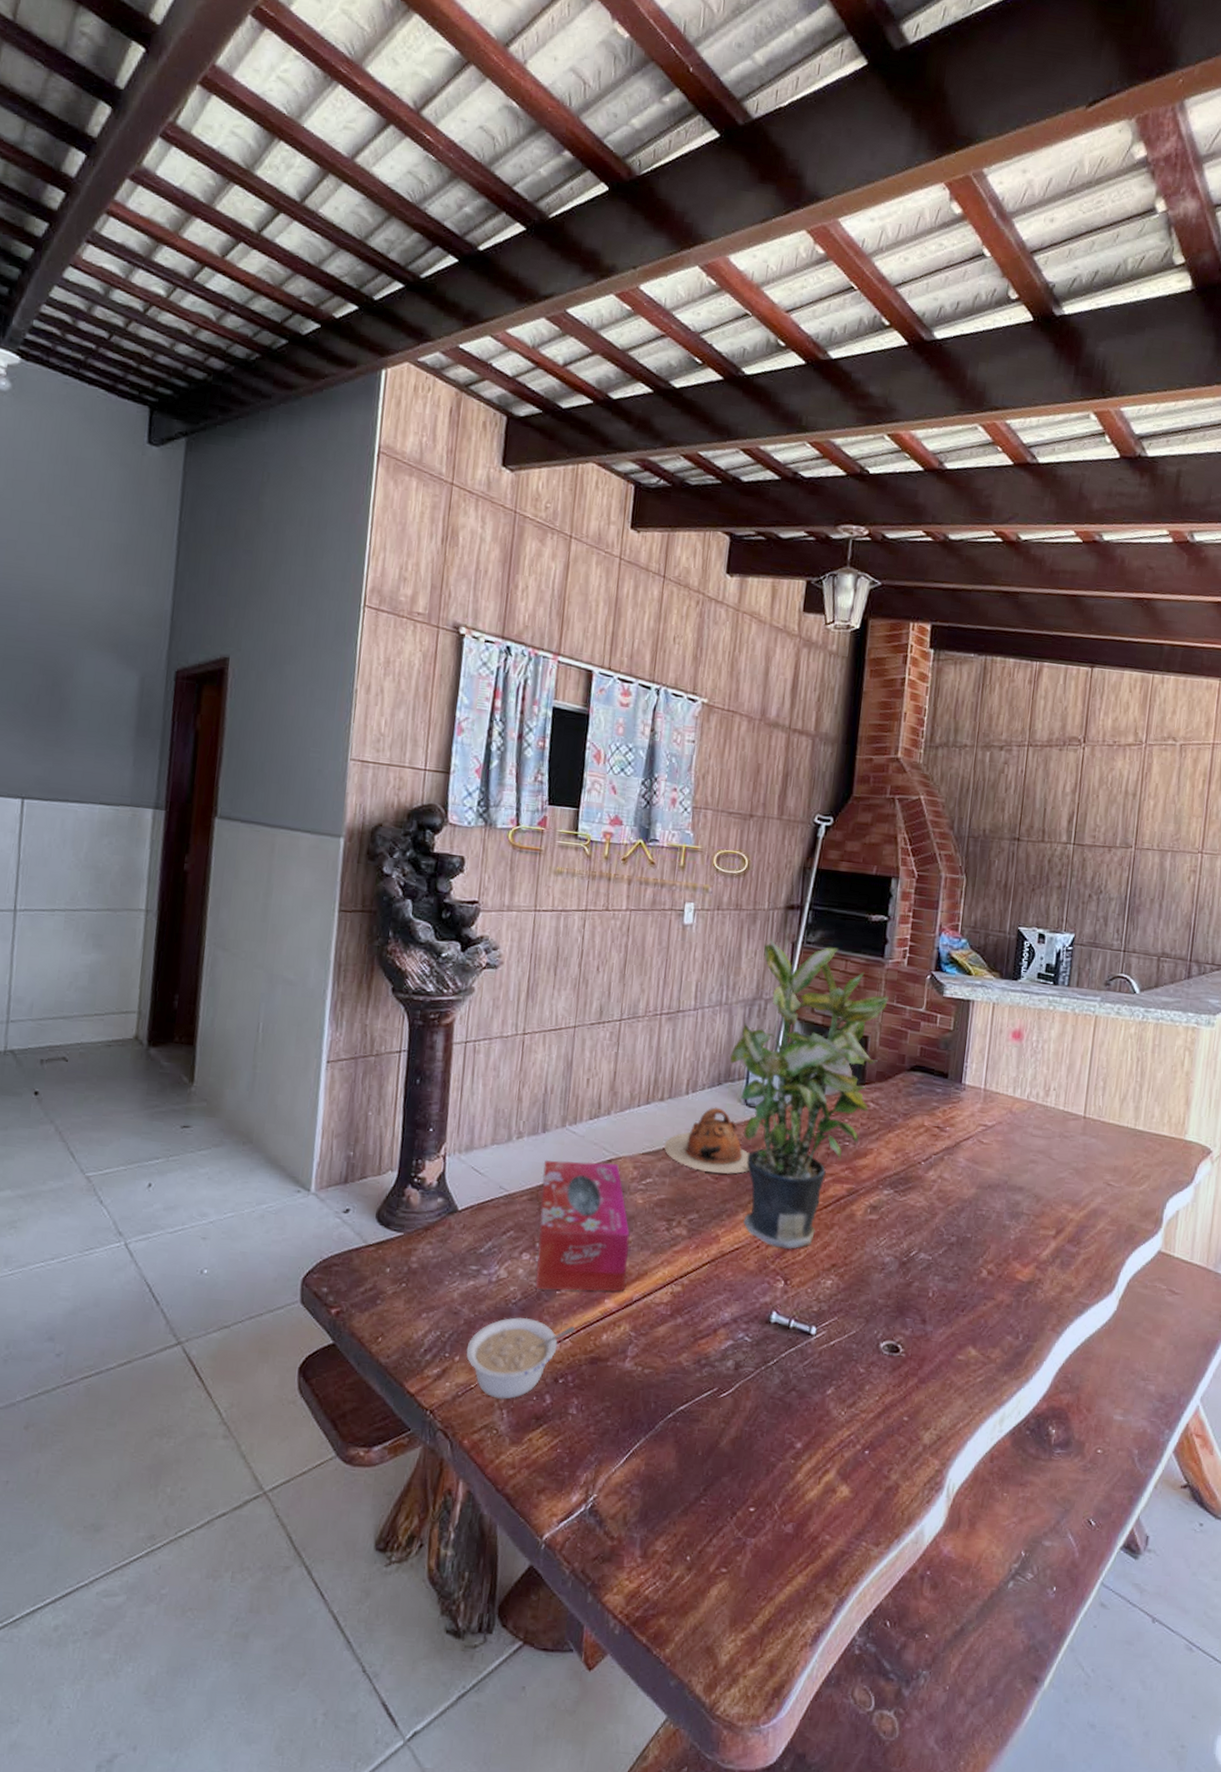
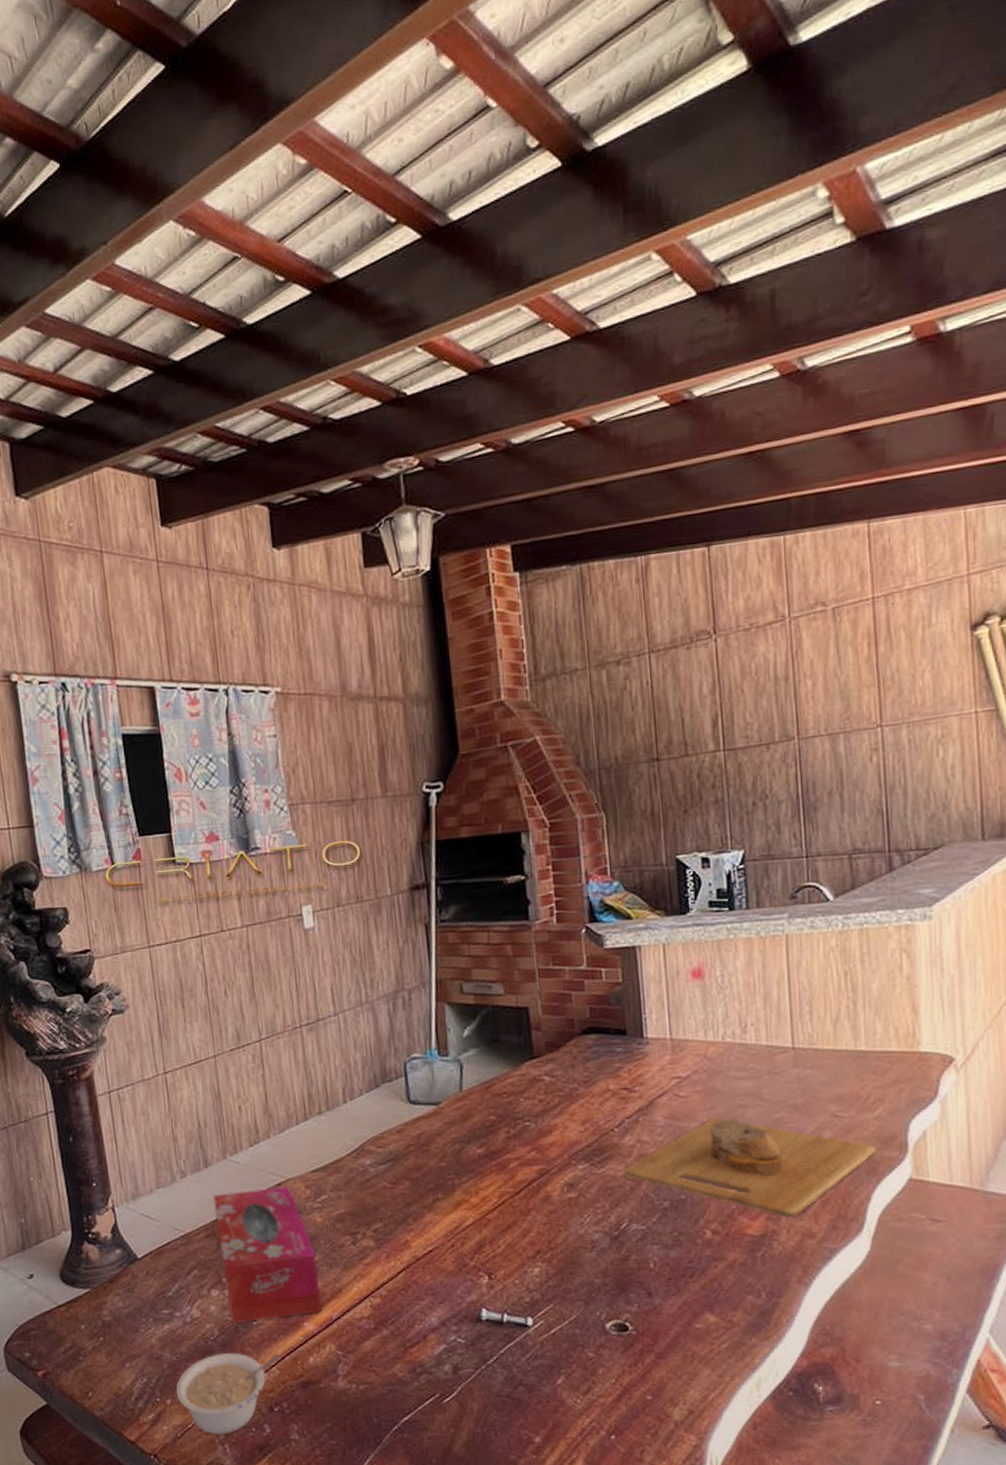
teapot: present [664,1107,750,1174] -> none [332,1111,427,1178]
potted plant: present [729,937,889,1249] -> none [382,920,545,1243]
cutting board: none [922,1168,1136,1270] -> present [624,1118,876,1217]

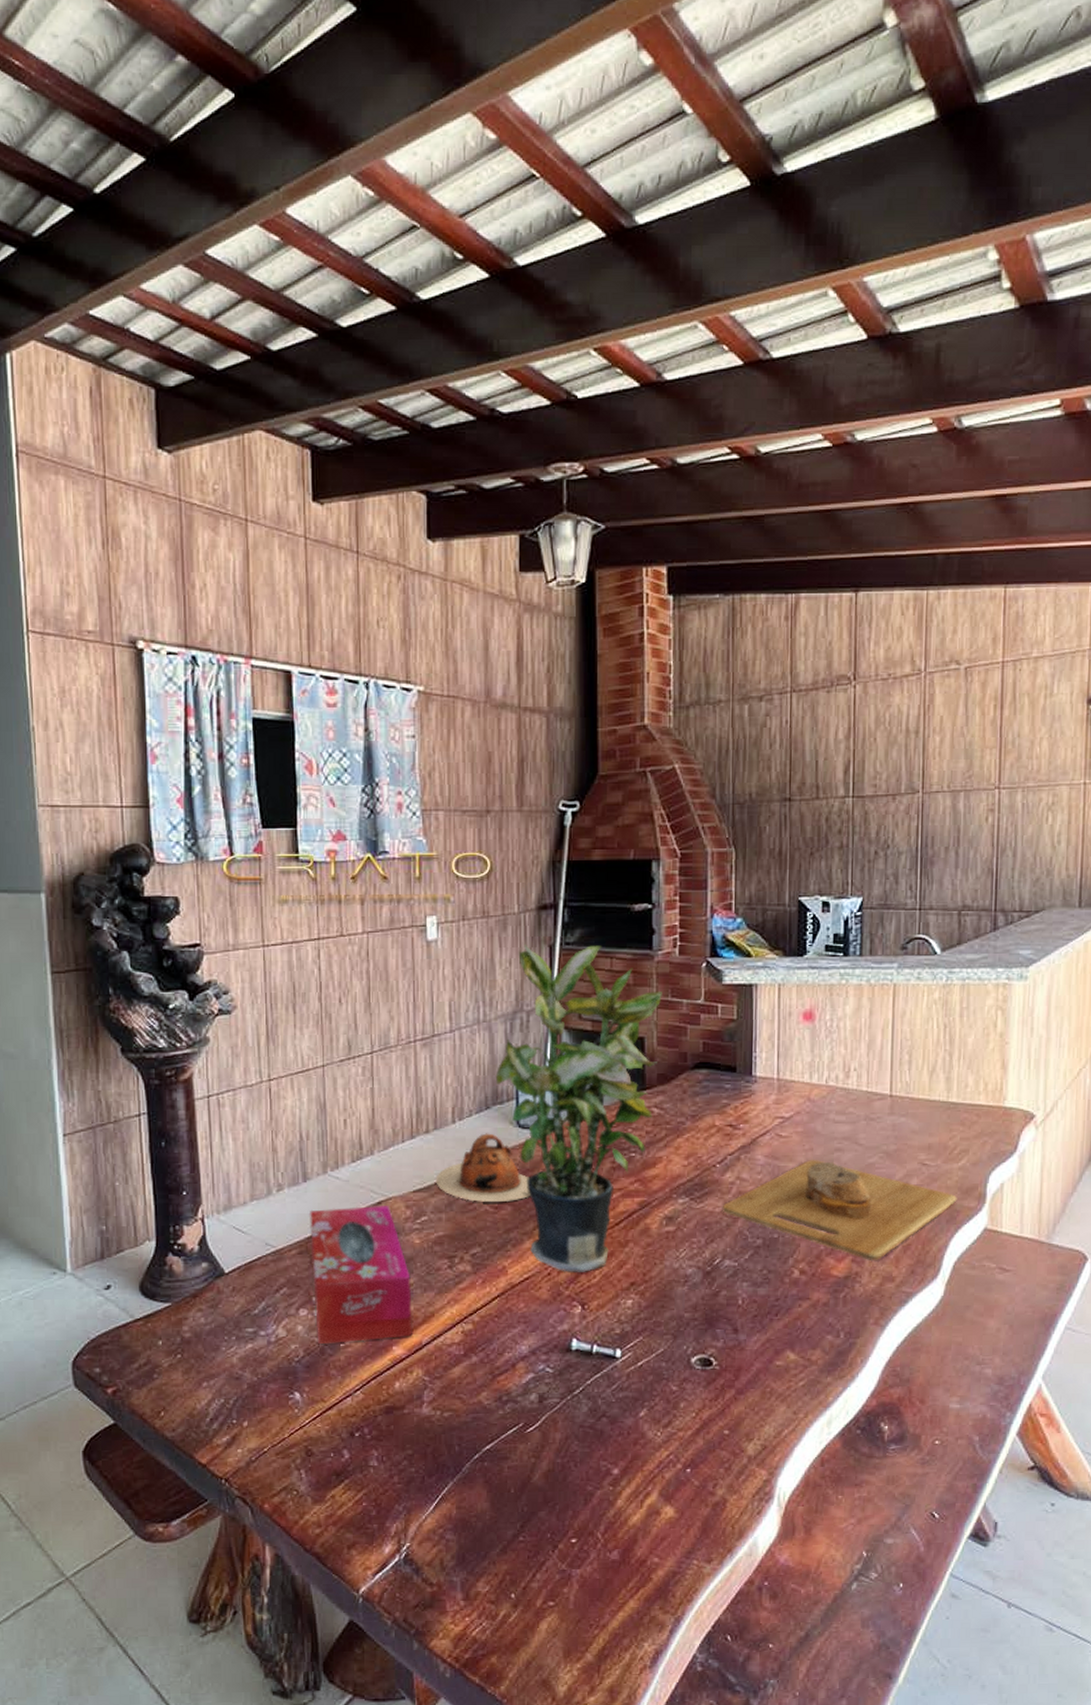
legume: present [176,1352,280,1435] -> none [254,1374,366,1459]
teapot: none [332,1111,427,1178] -> present [435,1133,530,1202]
potted plant: none [382,920,545,1243] -> present [495,943,662,1272]

